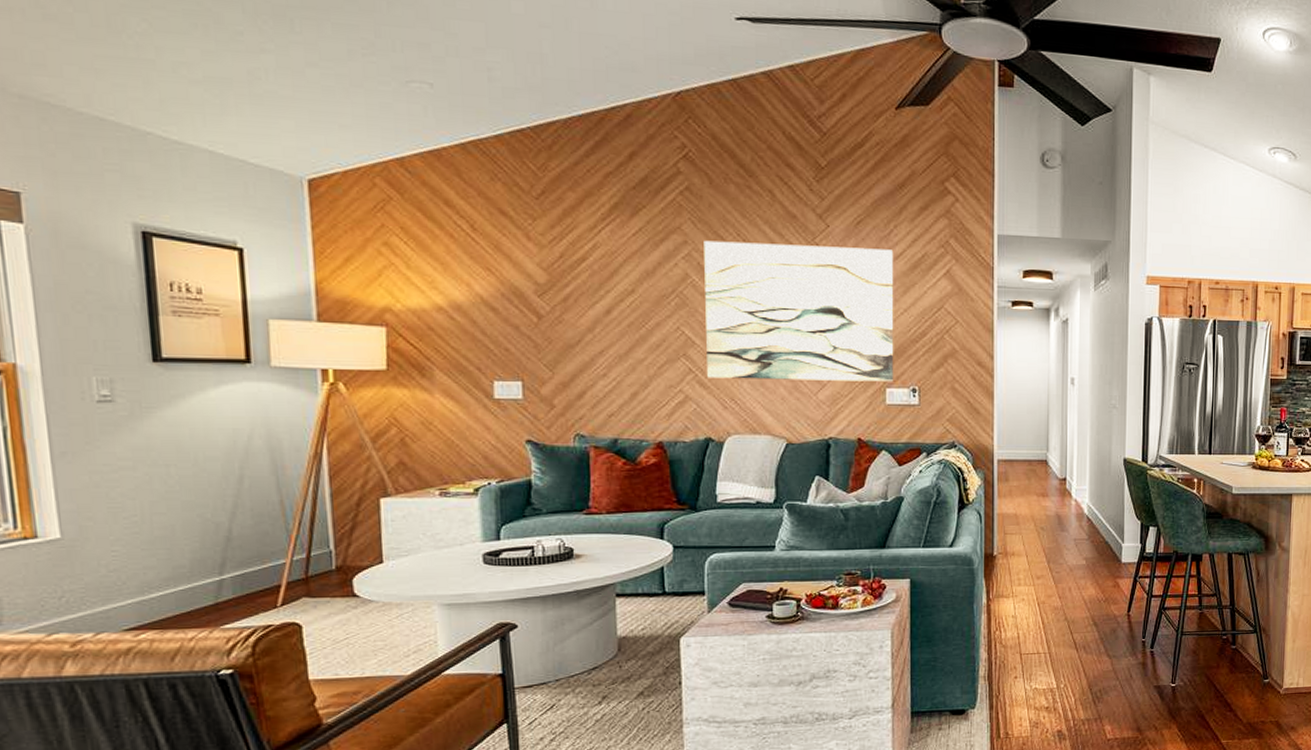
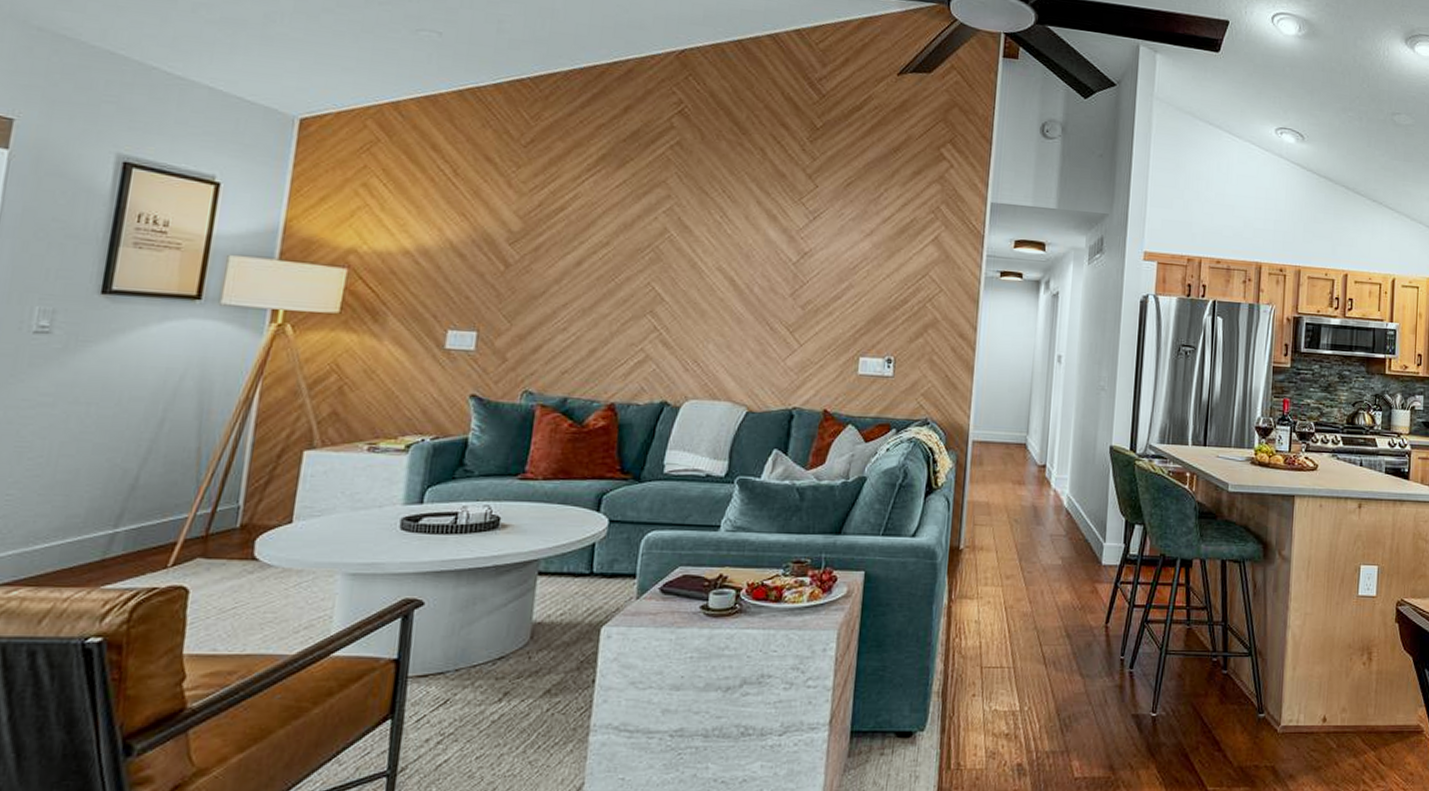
wall art: present [704,240,894,382] -> none [672,195,882,351]

